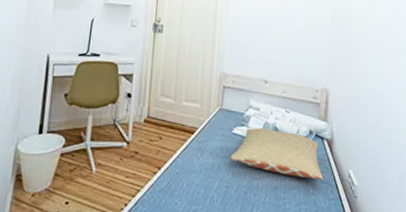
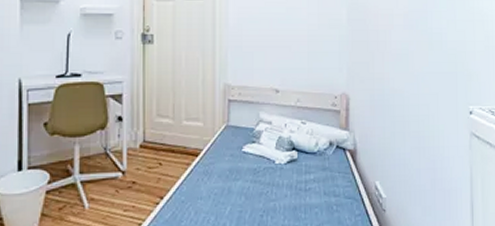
pillow: present [230,128,323,180] -> none [241,143,347,196]

